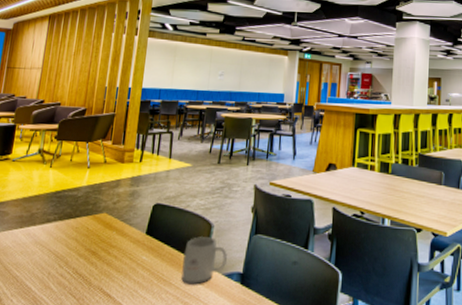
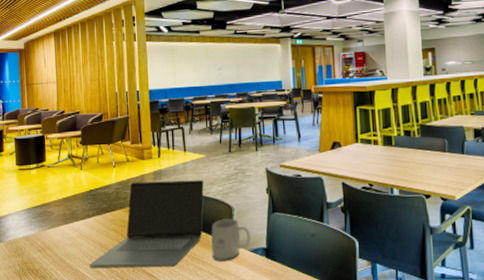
laptop: none [38,187,185,286] -> present [89,180,204,267]

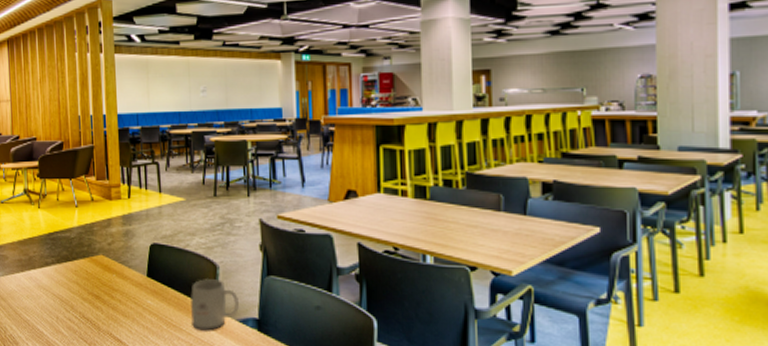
laptop: present [89,180,204,267] -> none [48,227,183,332]

